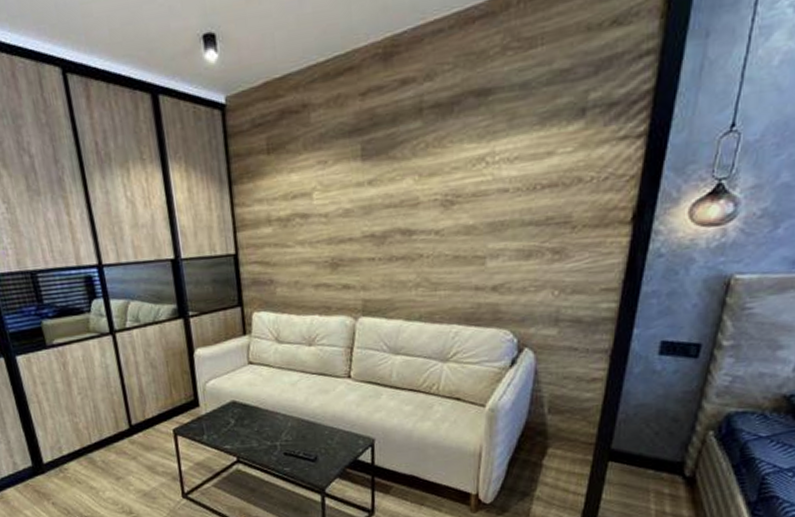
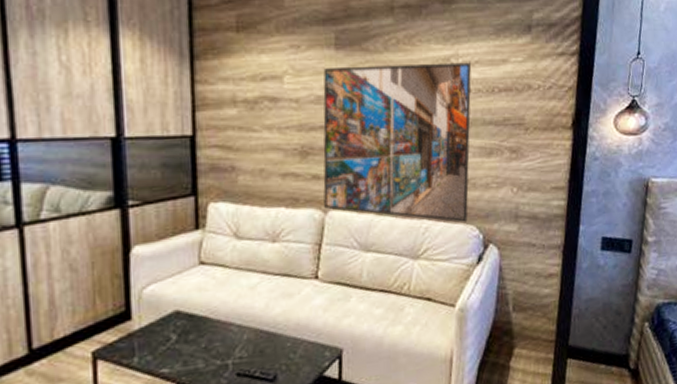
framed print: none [350,159,510,327] -> present [323,62,472,223]

